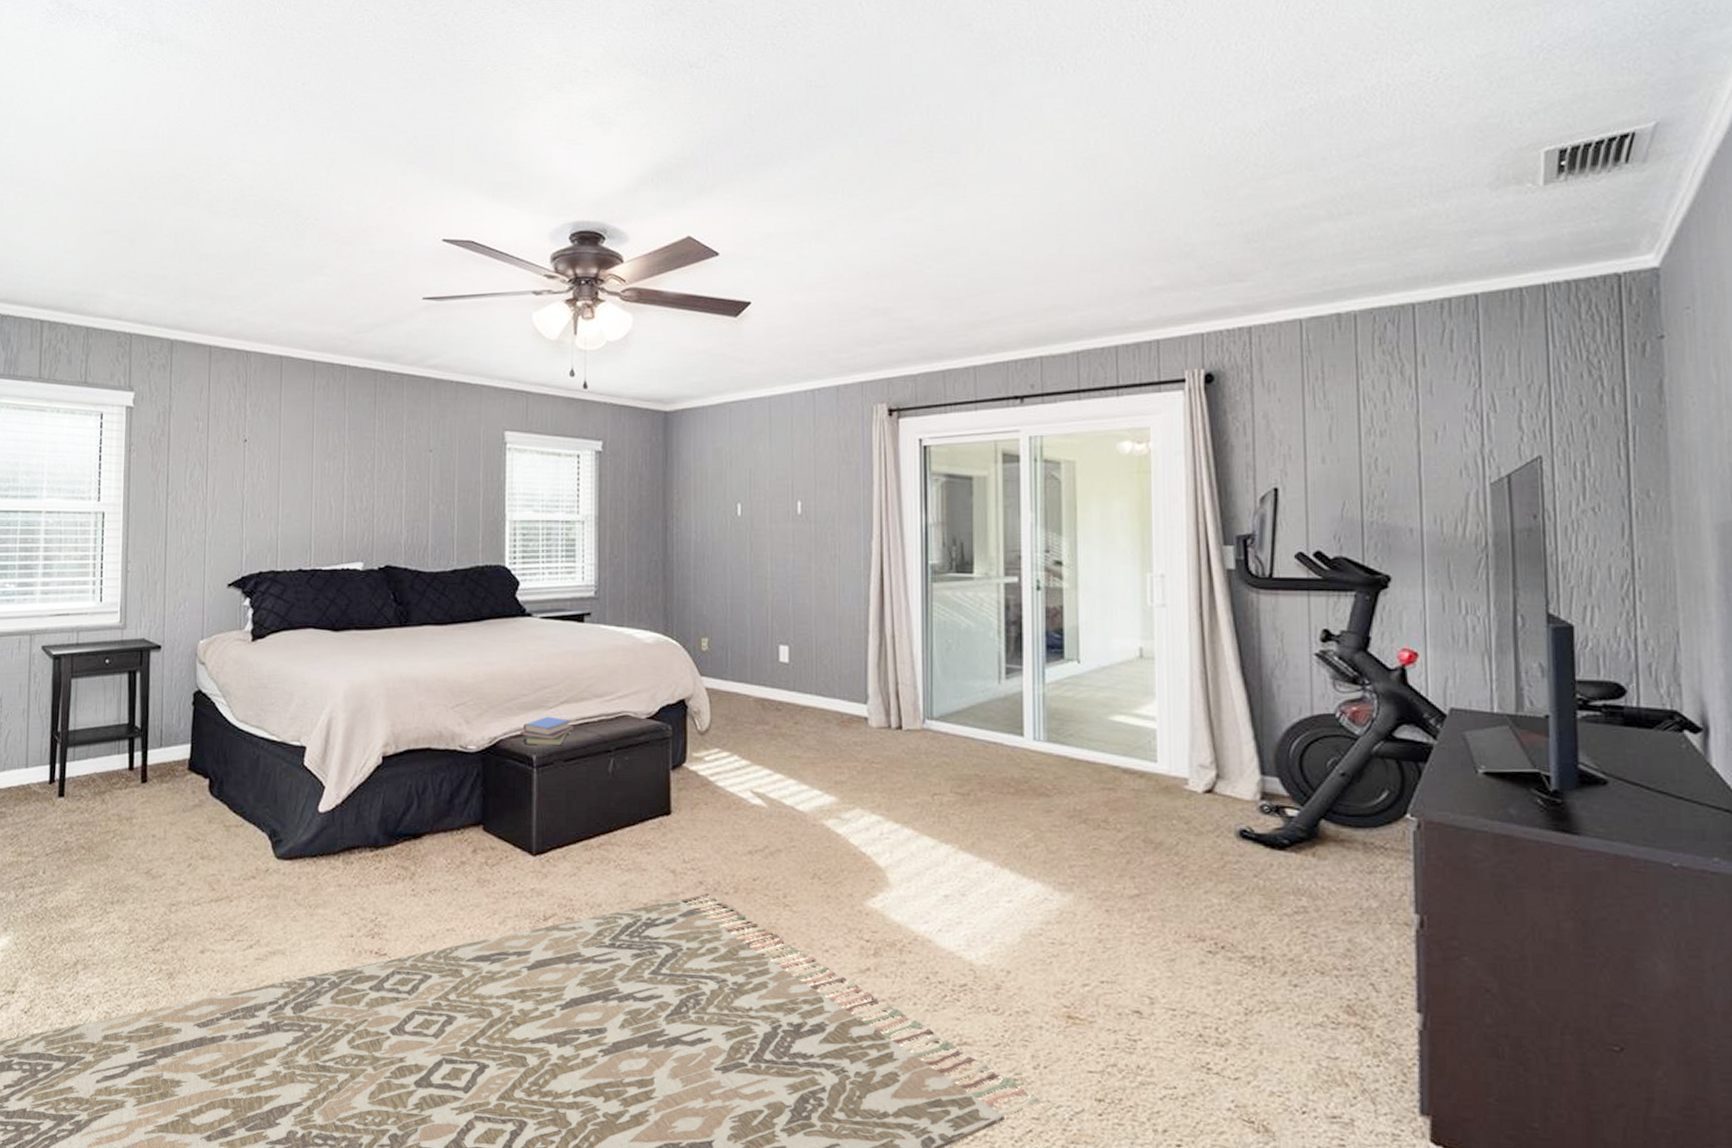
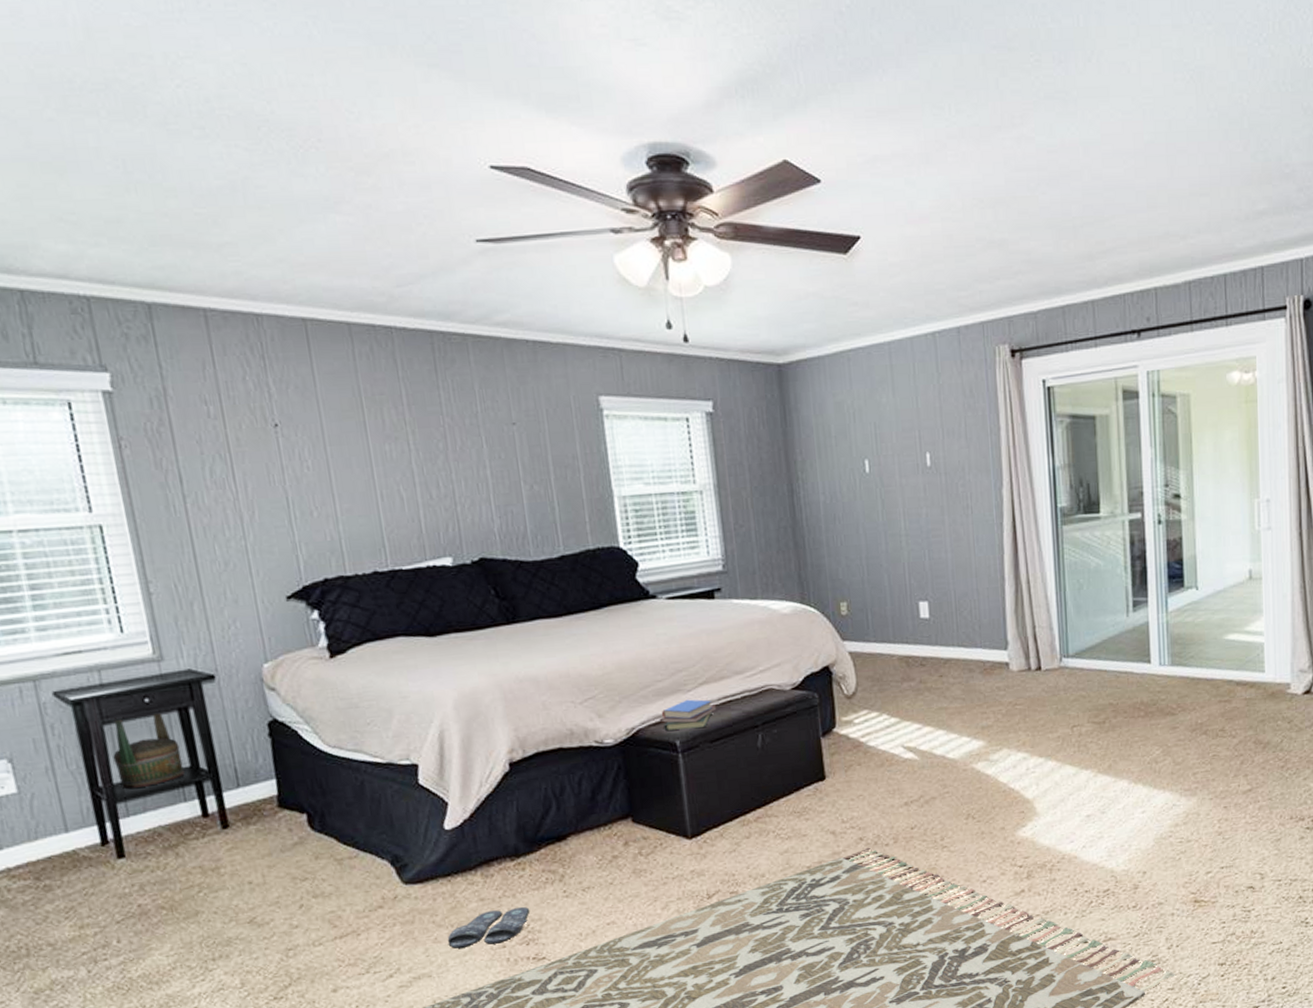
decorative basket: none [73,673,123,737] -> present [113,713,185,790]
slippers: none [304,898,379,932] -> present [447,906,529,949]

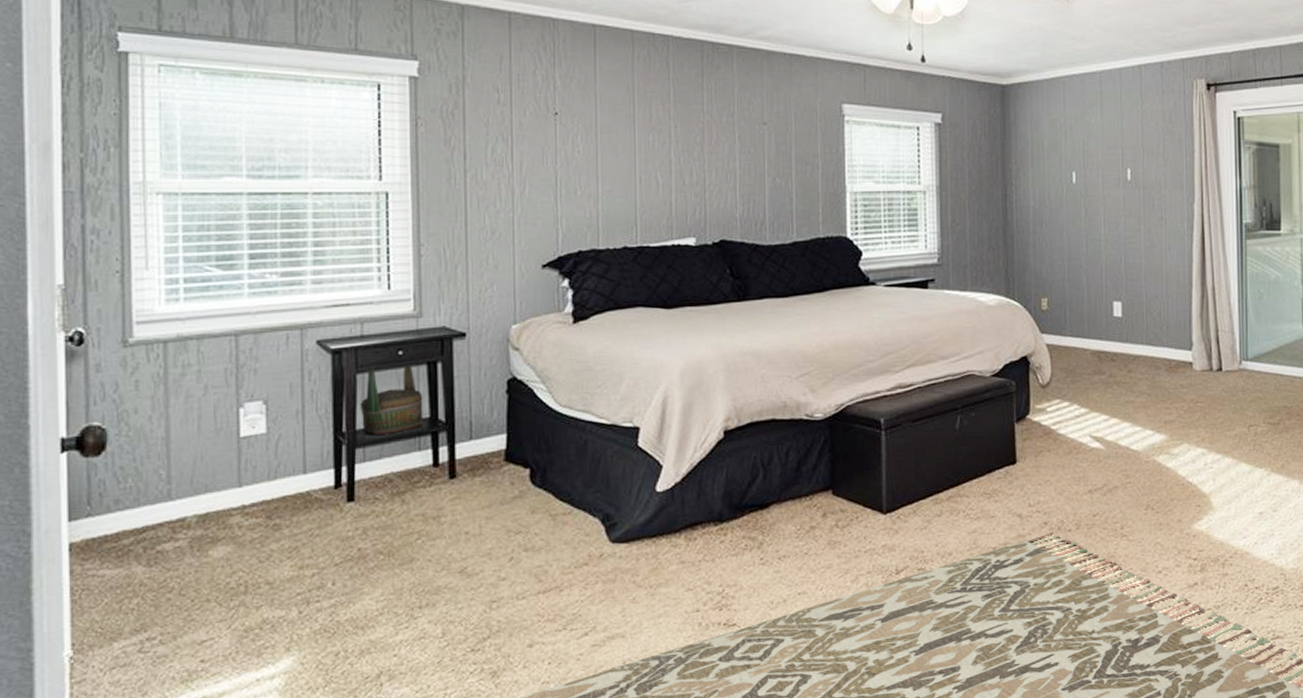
slippers: present [447,906,529,949] -> none [644,571,726,610]
book: present [659,699,717,731] -> none [867,380,921,408]

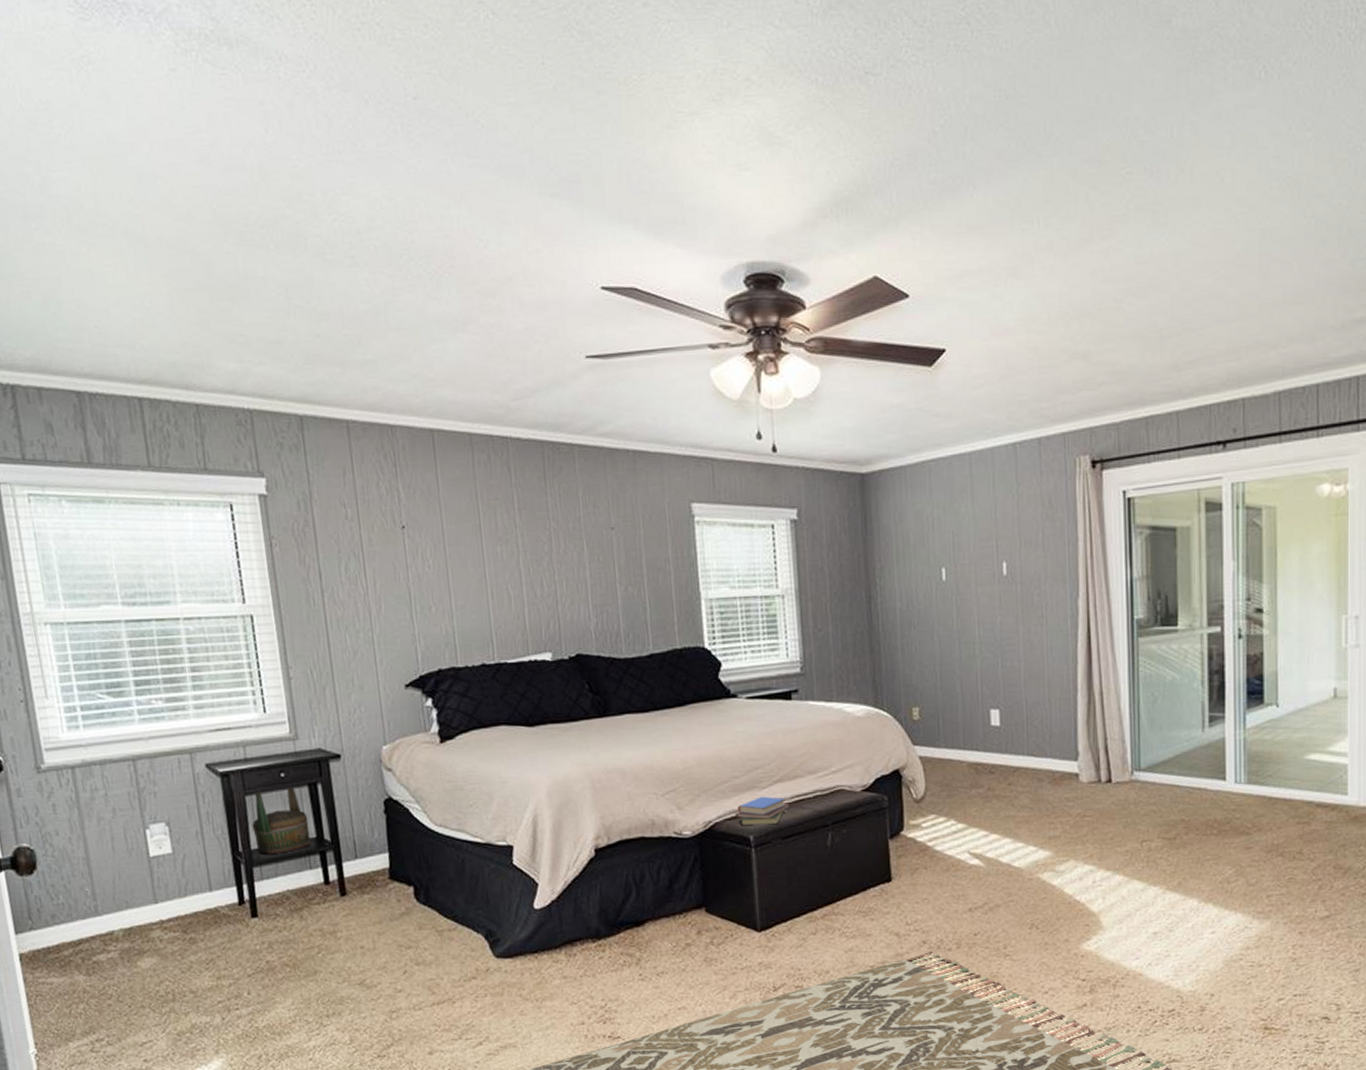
book: none [867,380,921,408] -> present [734,796,790,825]

